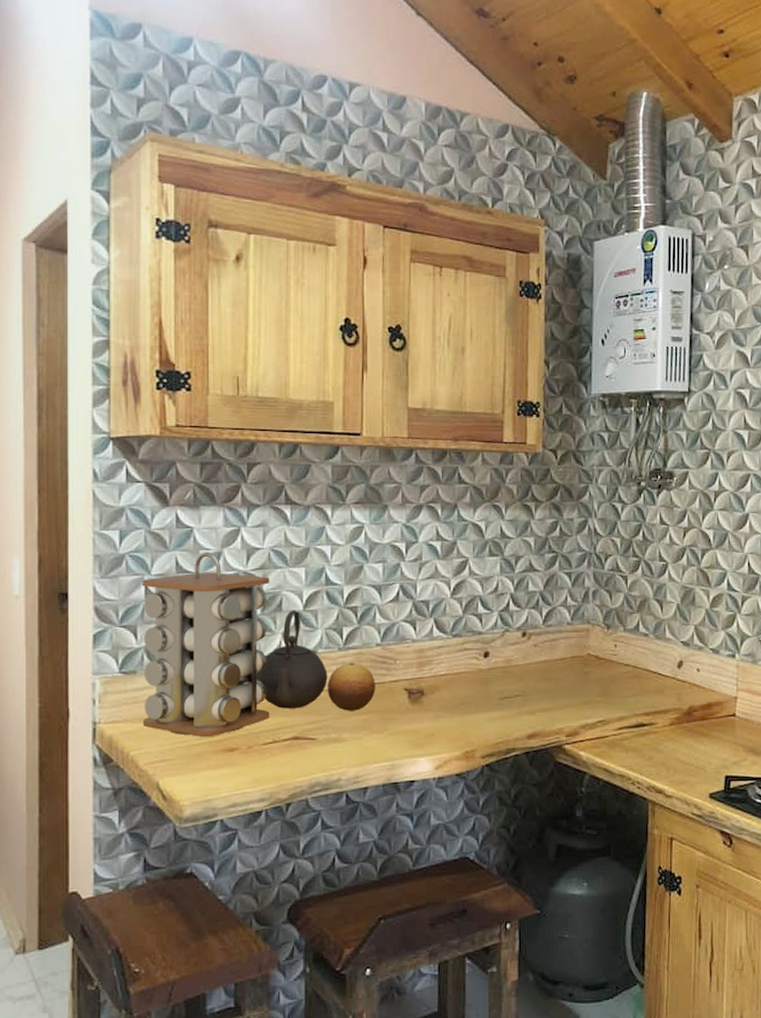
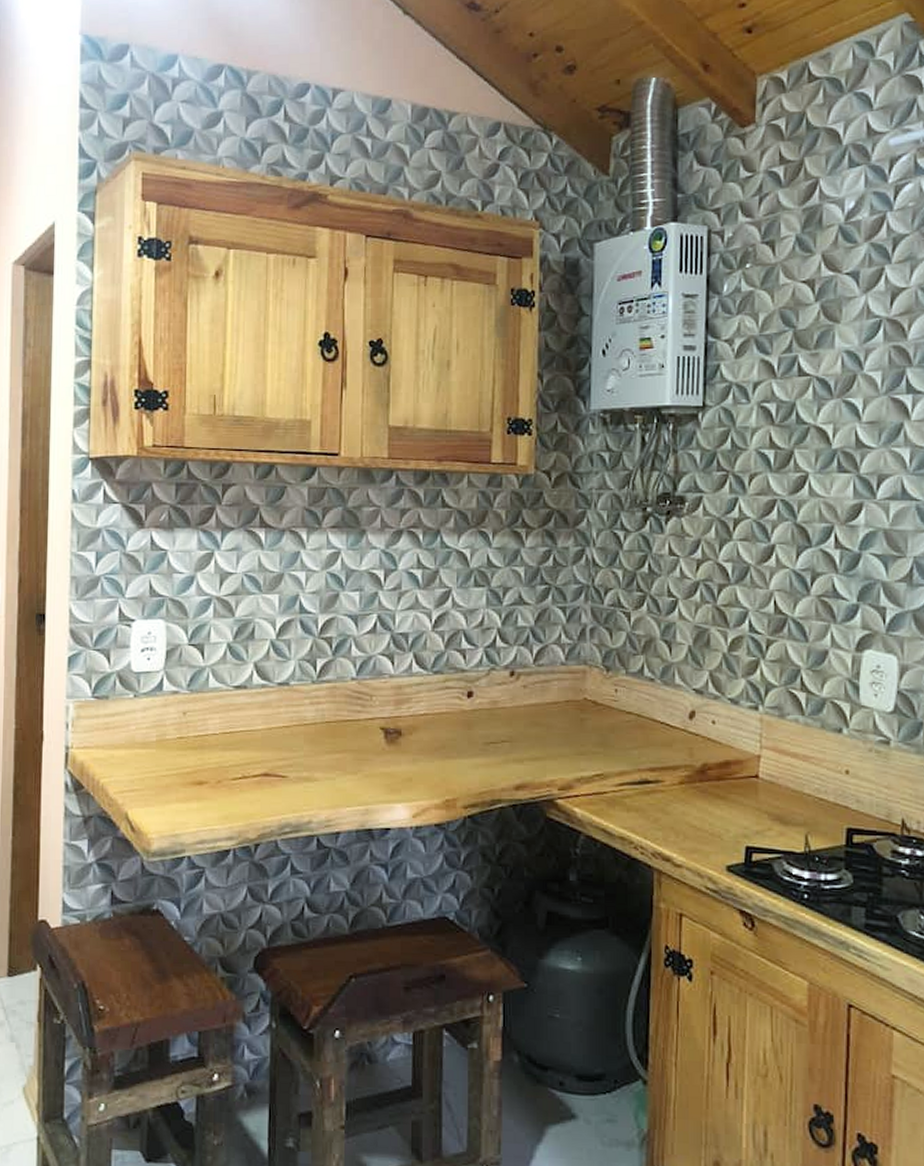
spice rack: present [142,551,270,738] -> none [113,575,243,769]
kettle: present [256,610,328,709] -> none [227,639,300,743]
fruit: present [328,662,375,711] -> none [300,697,350,749]

